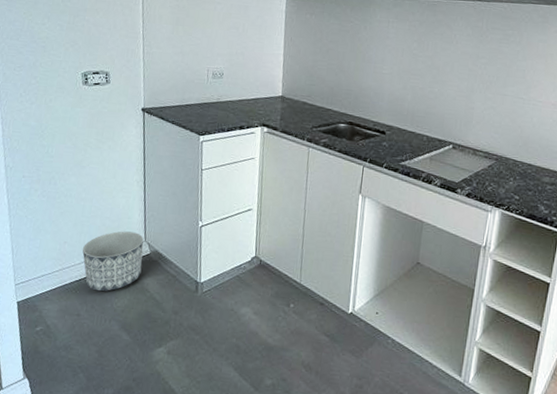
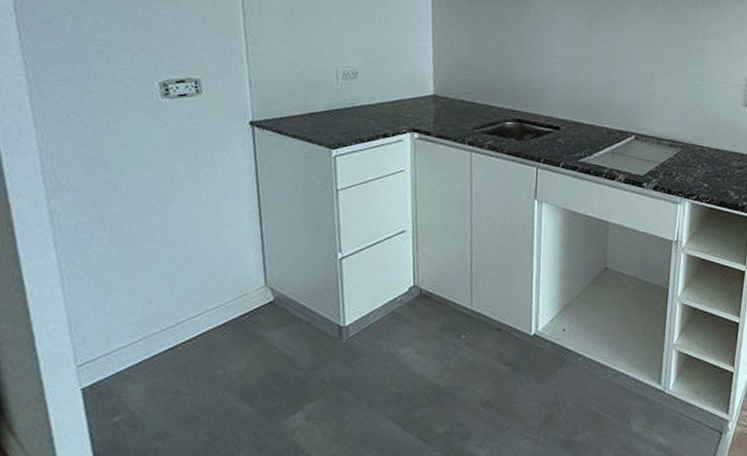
planter: present [82,231,144,292] -> none [175,276,264,358]

